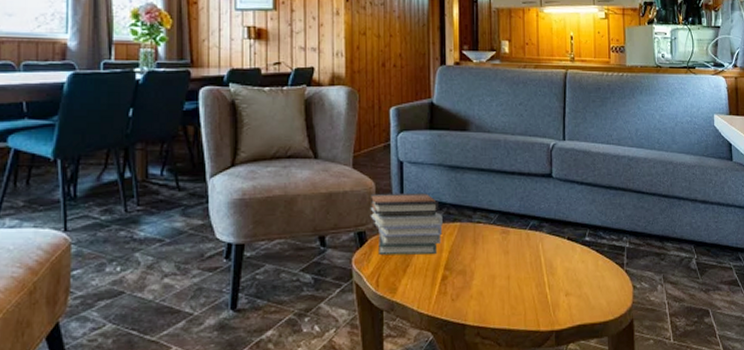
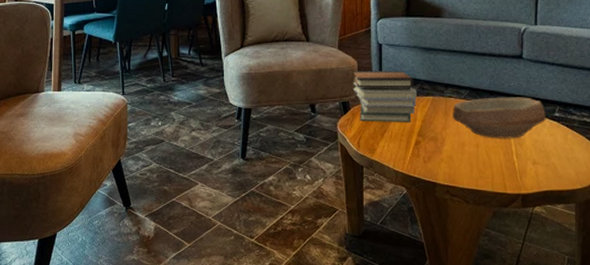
bowl: none [481,220,577,269] -> present [452,97,546,139]

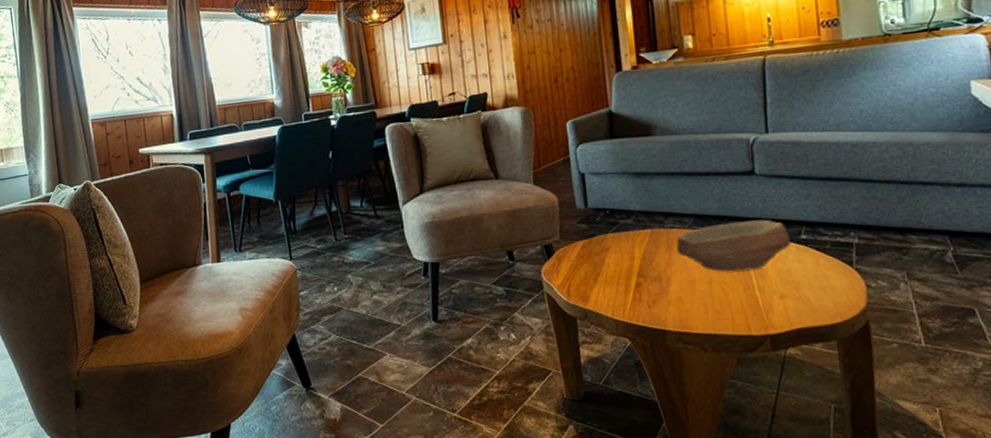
book stack: present [353,70,417,122] -> none [554,201,633,266]

